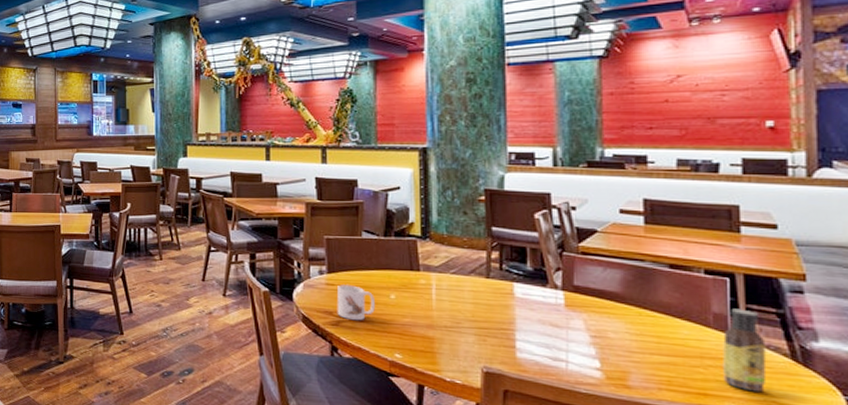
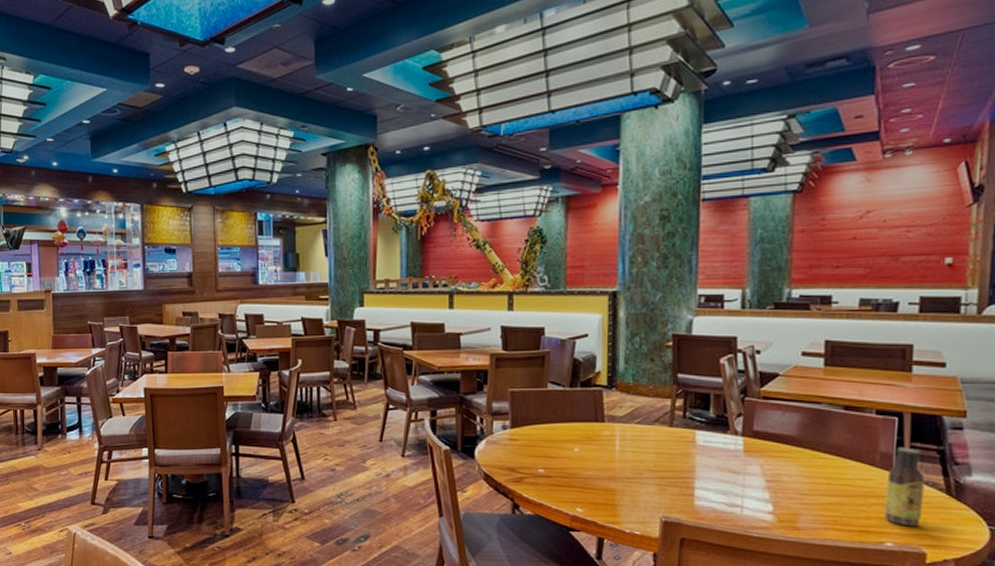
mug: present [336,285,375,321] -> none [519,439,558,476]

